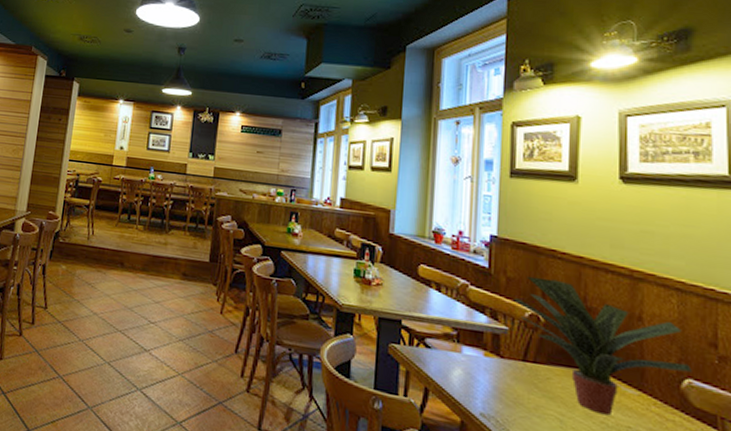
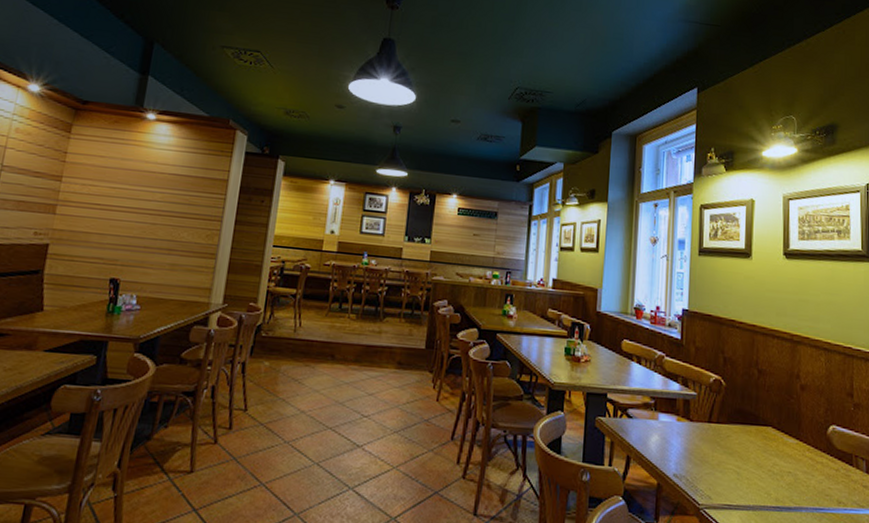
potted plant: present [512,276,692,416] -> none [700,344,835,464]

